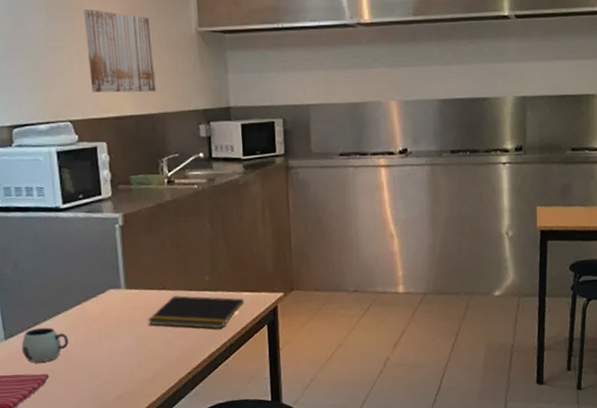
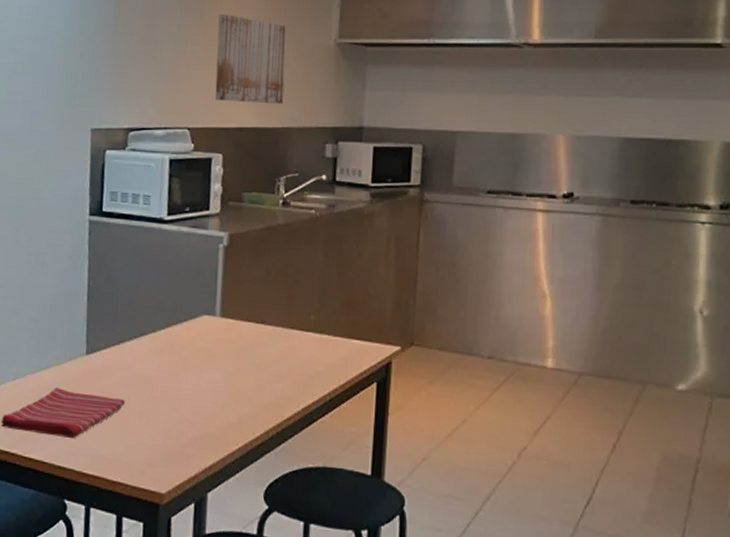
mug: present [21,327,69,362] -> none [101,346,152,385]
notepad: present [147,295,244,329] -> none [240,332,353,379]

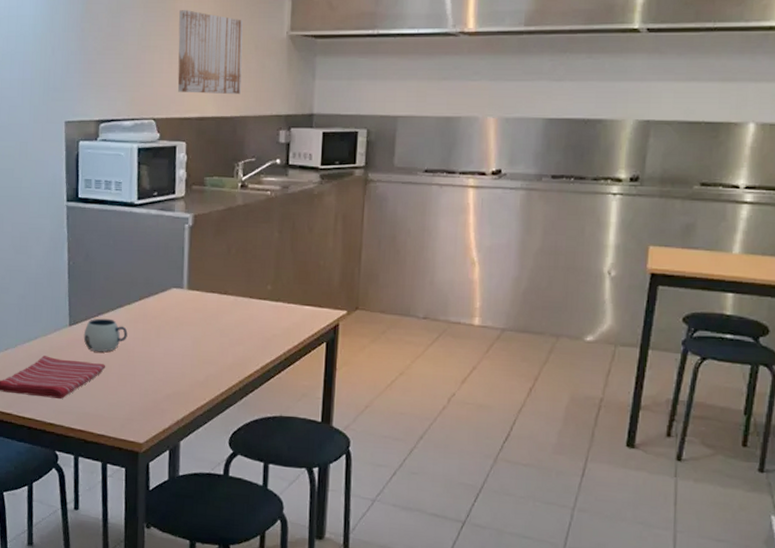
mug: none [101,346,152,385] -> present [83,318,128,352]

